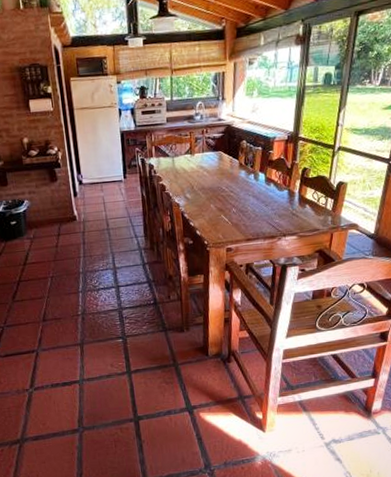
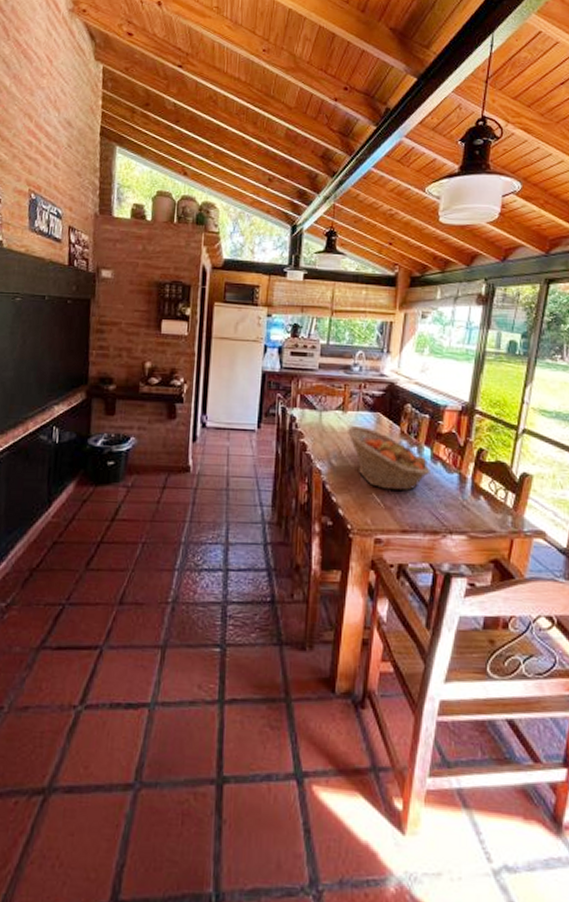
fruit basket: none [196,164,266,211] -> present [346,425,430,491]

